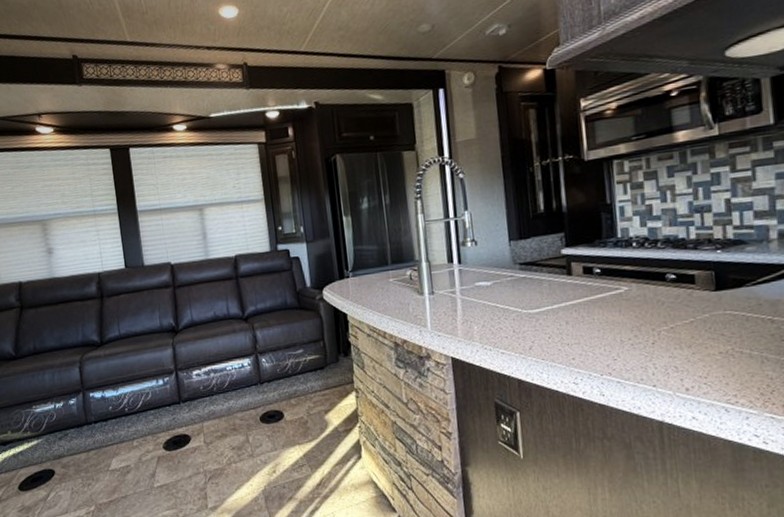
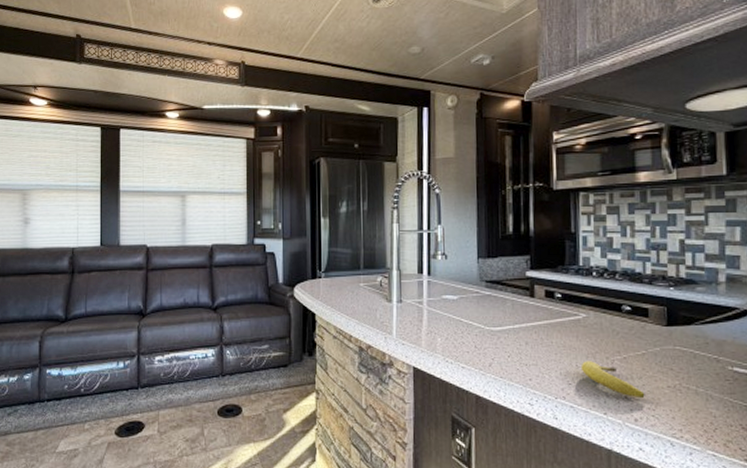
fruit: none [625,334,696,368] -> present [580,361,645,399]

